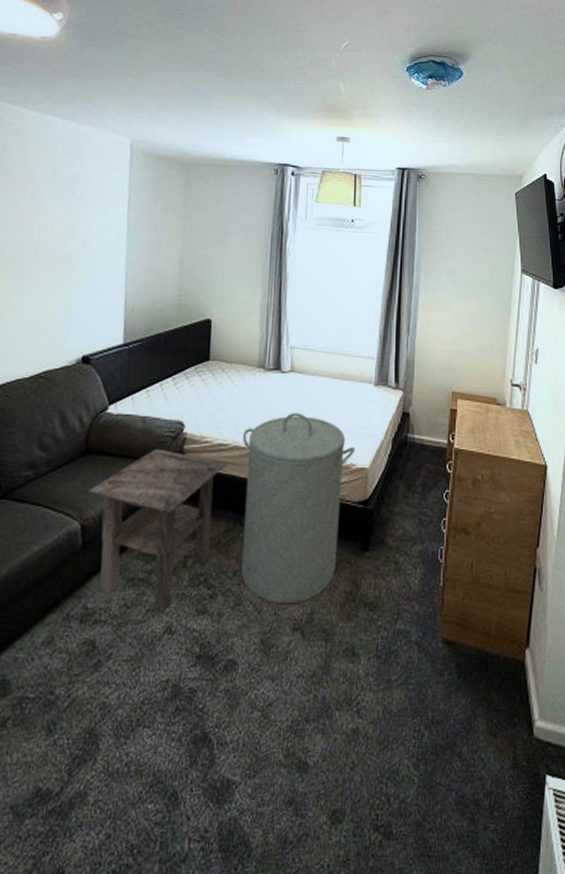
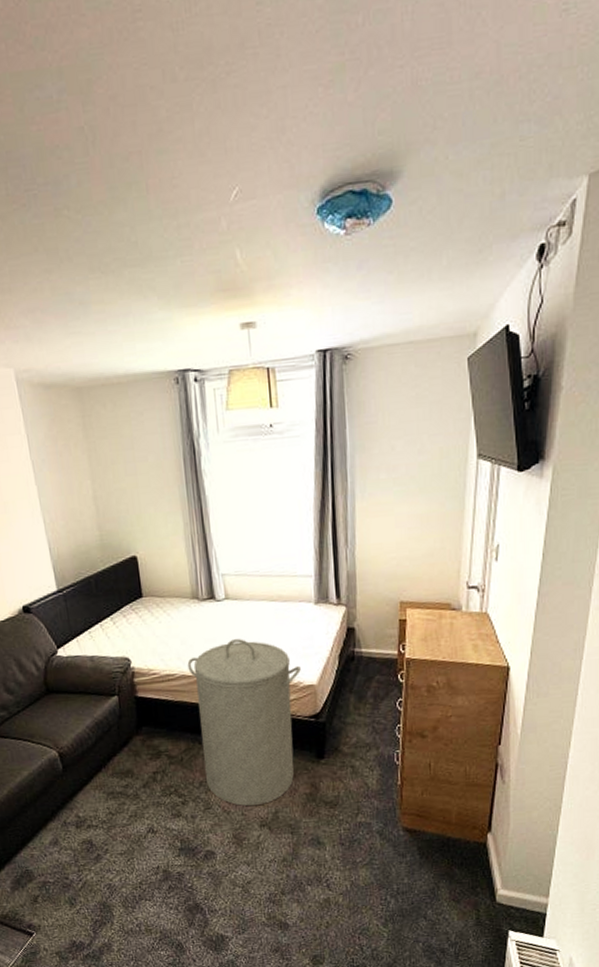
side table: present [88,448,227,612] -> none [57,683,177,817]

